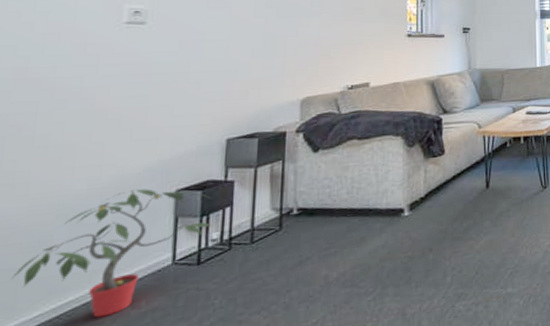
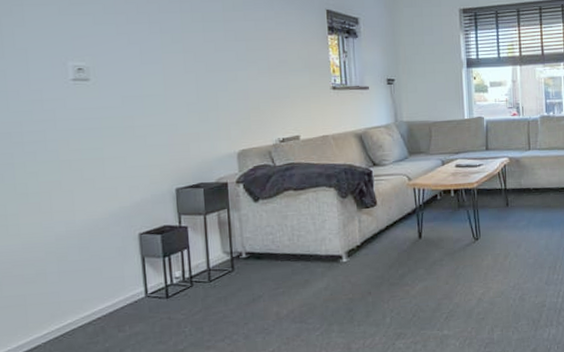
potted plant: present [12,189,213,318] -> none [21,232,175,338]

